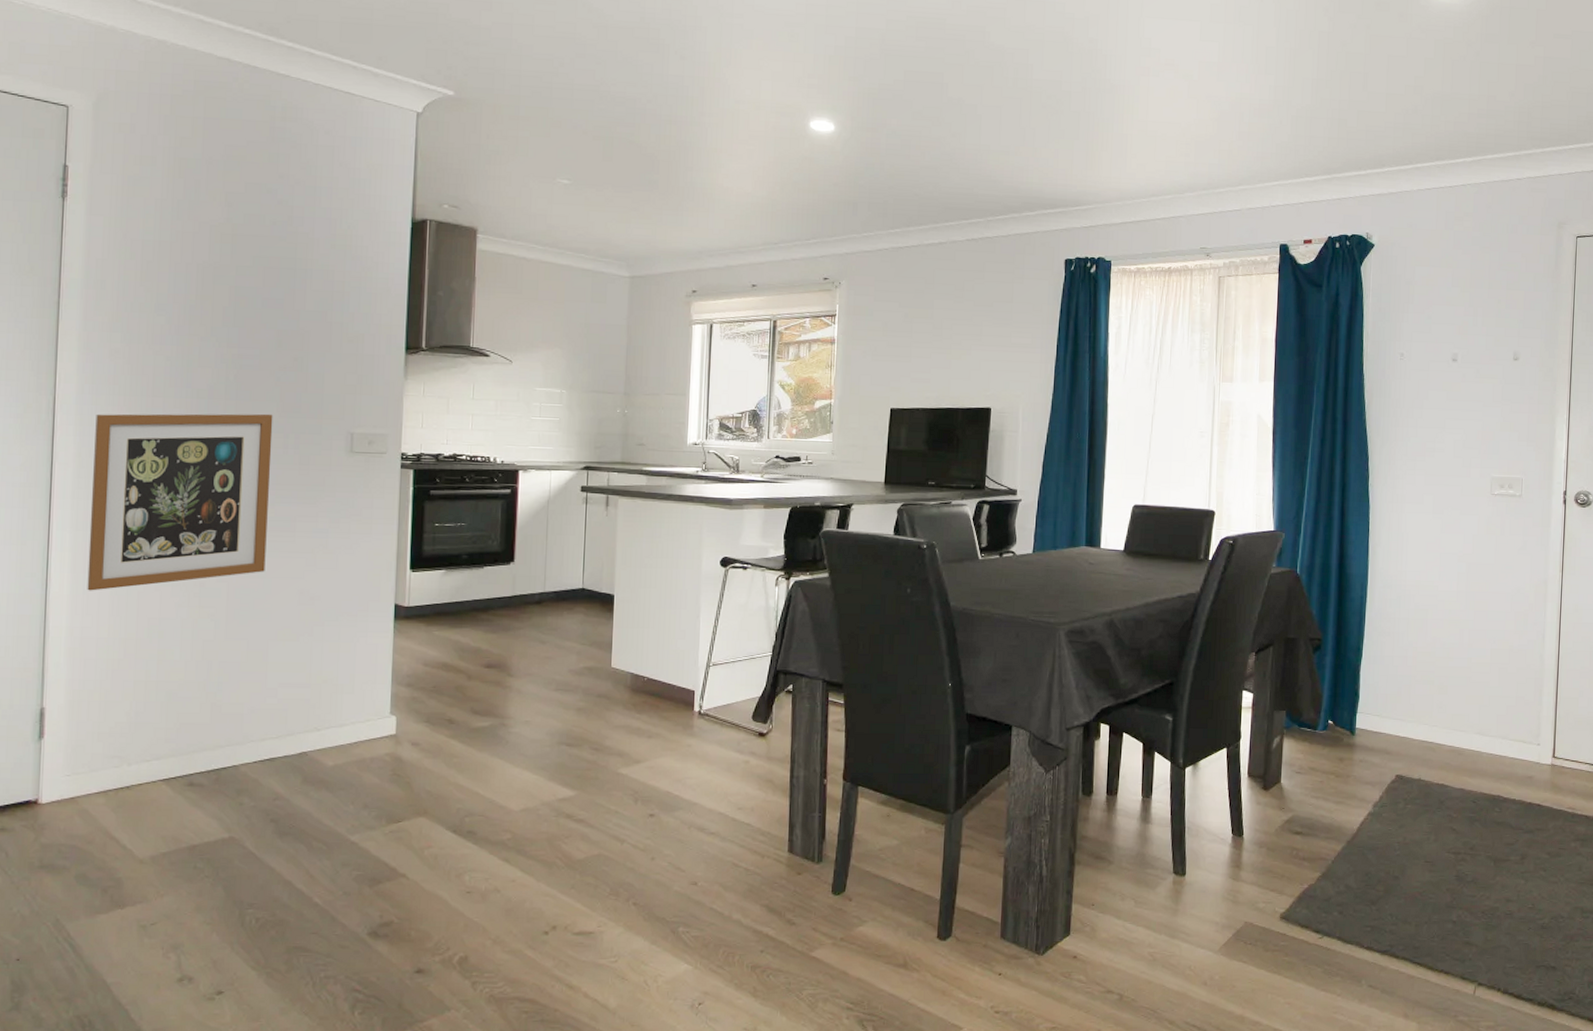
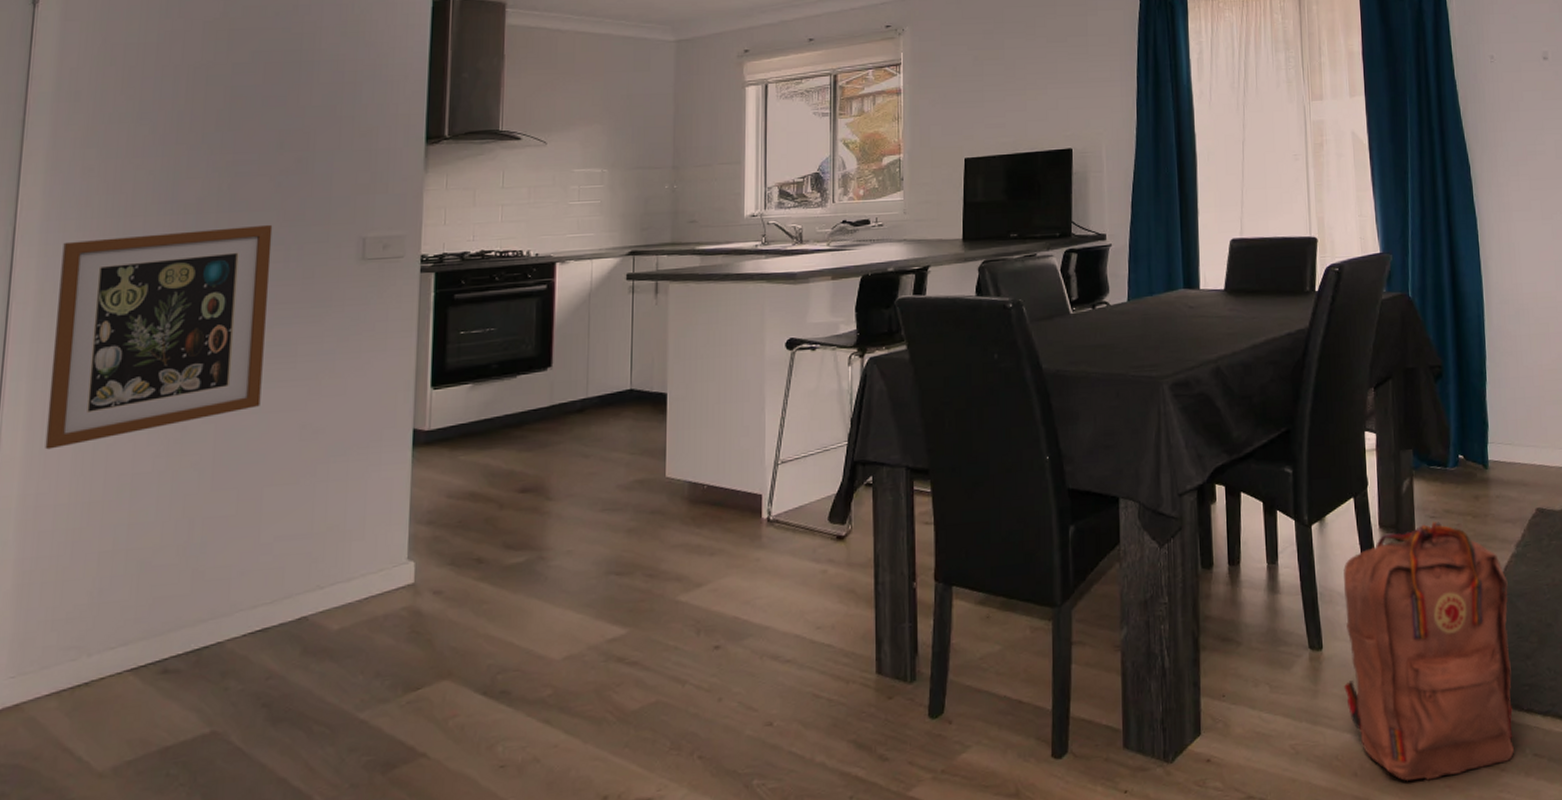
backpack: none [1202,776,1362,996] -> present [1343,521,1514,782]

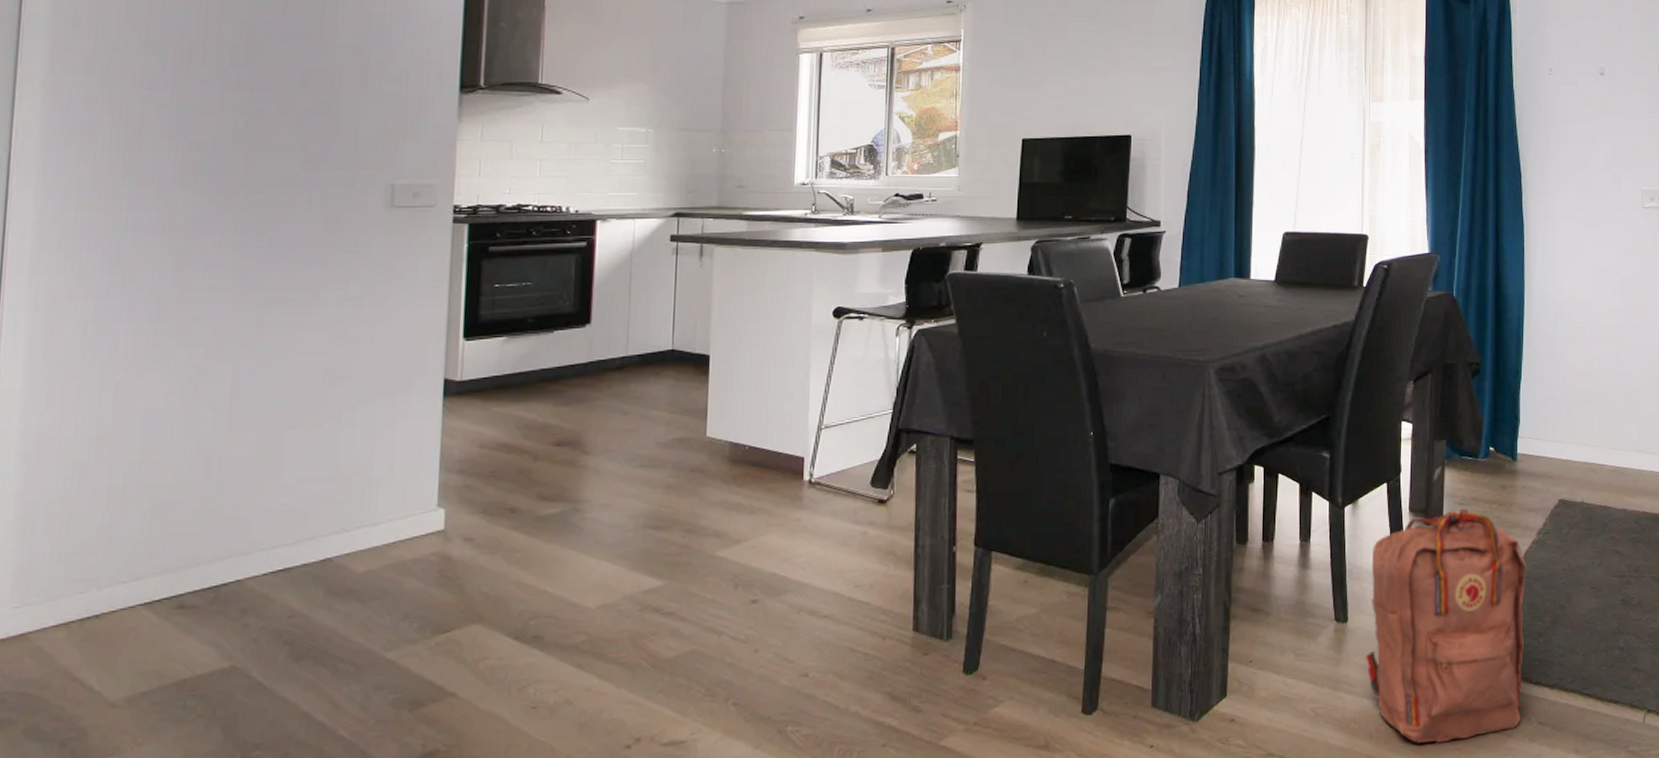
wall art: present [45,224,273,450] -> none [47,166,294,383]

